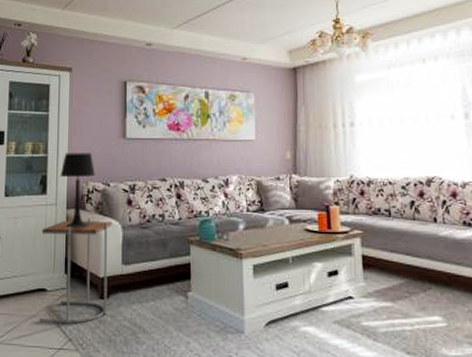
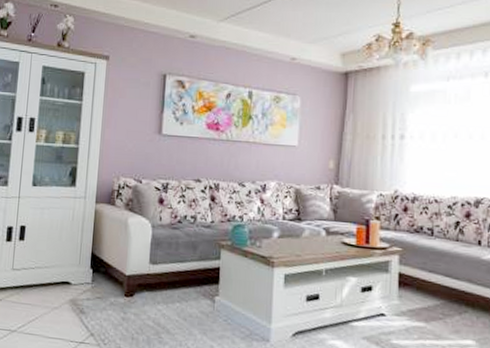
side table: present [38,218,113,324] -> none [61,214,143,319]
table lamp: present [60,153,95,228] -> none [90,145,128,224]

